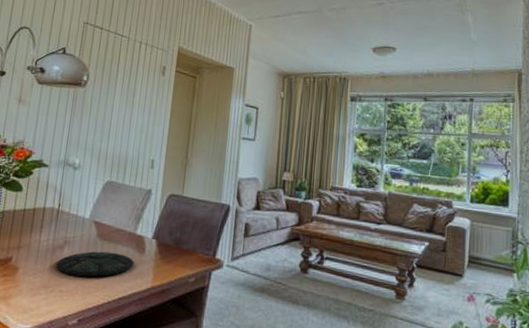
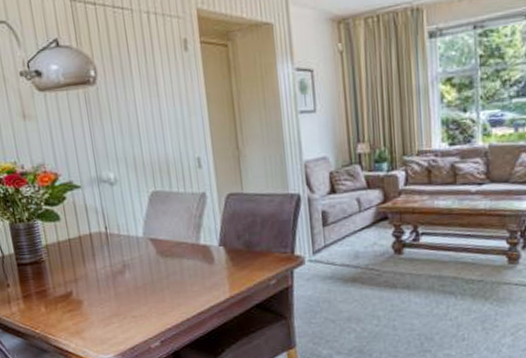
plate: present [56,251,134,278] -> none [121,268,205,299]

